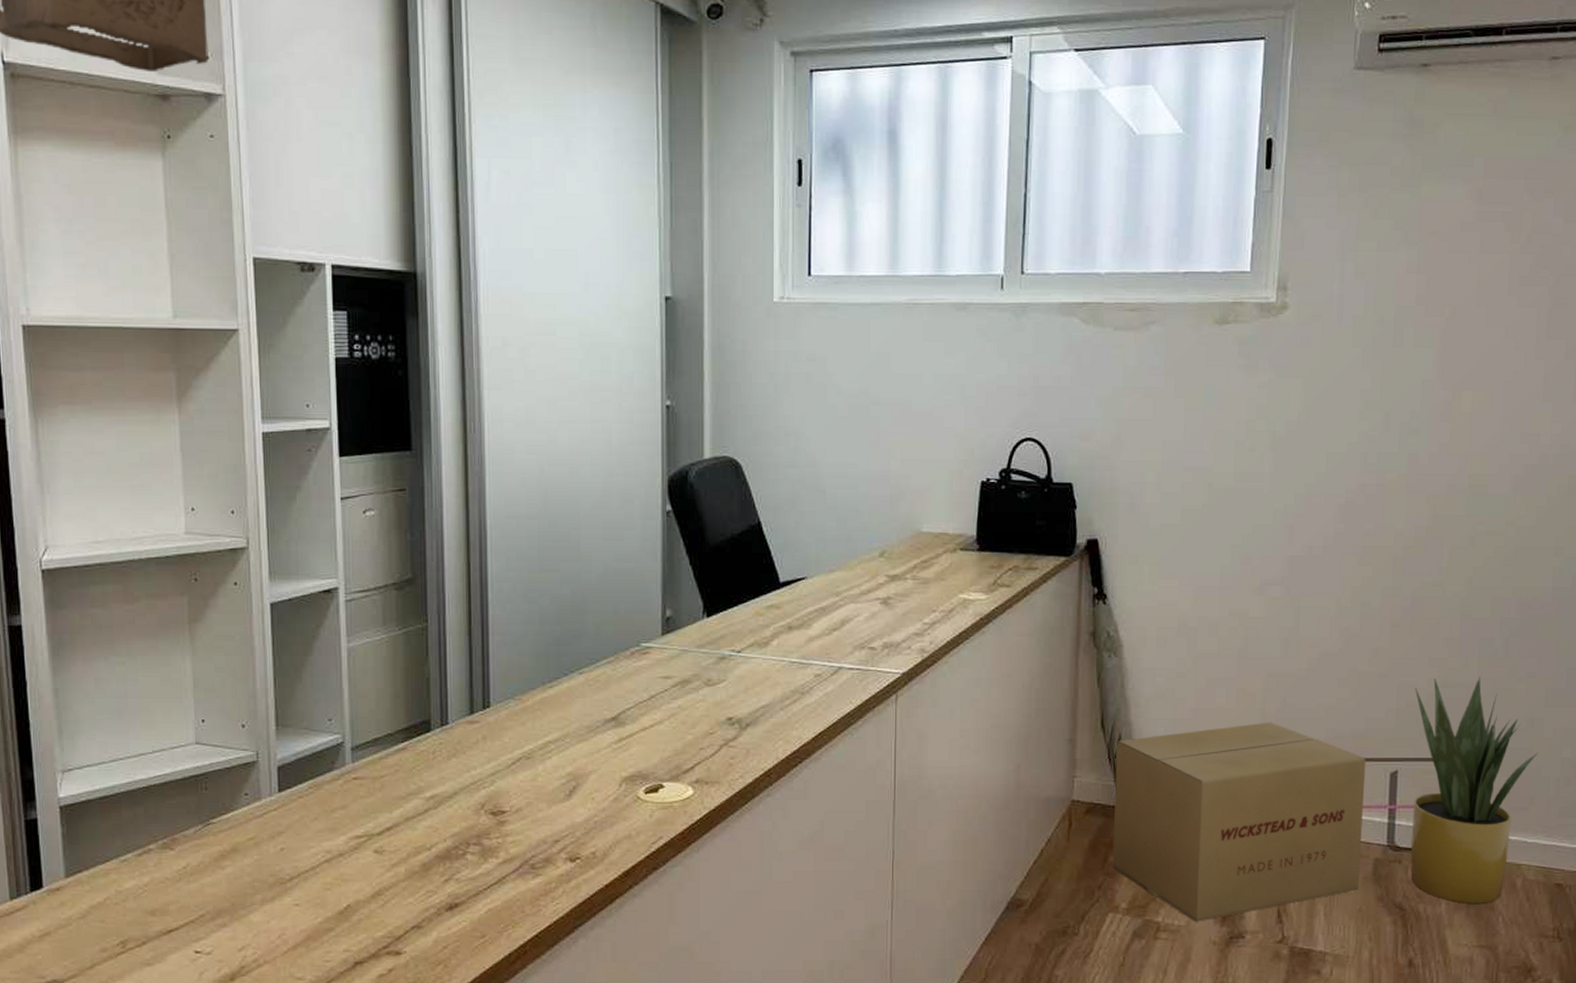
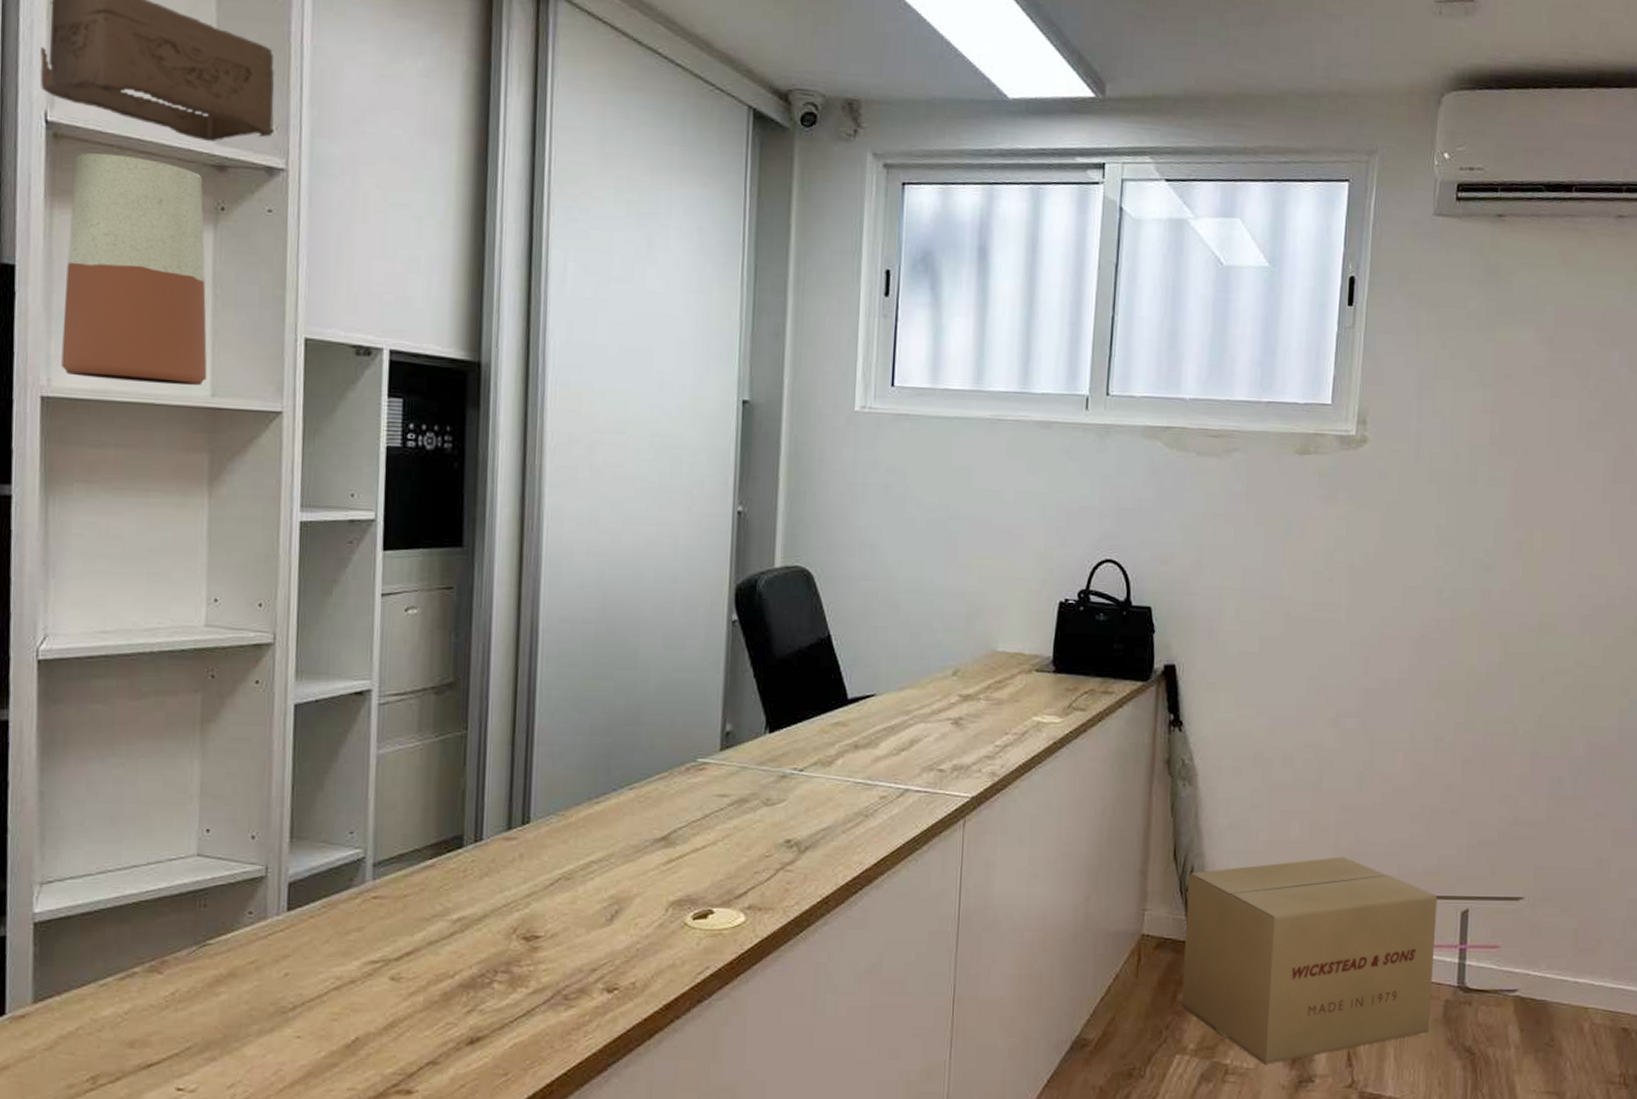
vase: none [30,89,168,309] -> present [61,152,208,386]
planter: present [1410,677,1538,904] -> none [1480,815,1605,1048]

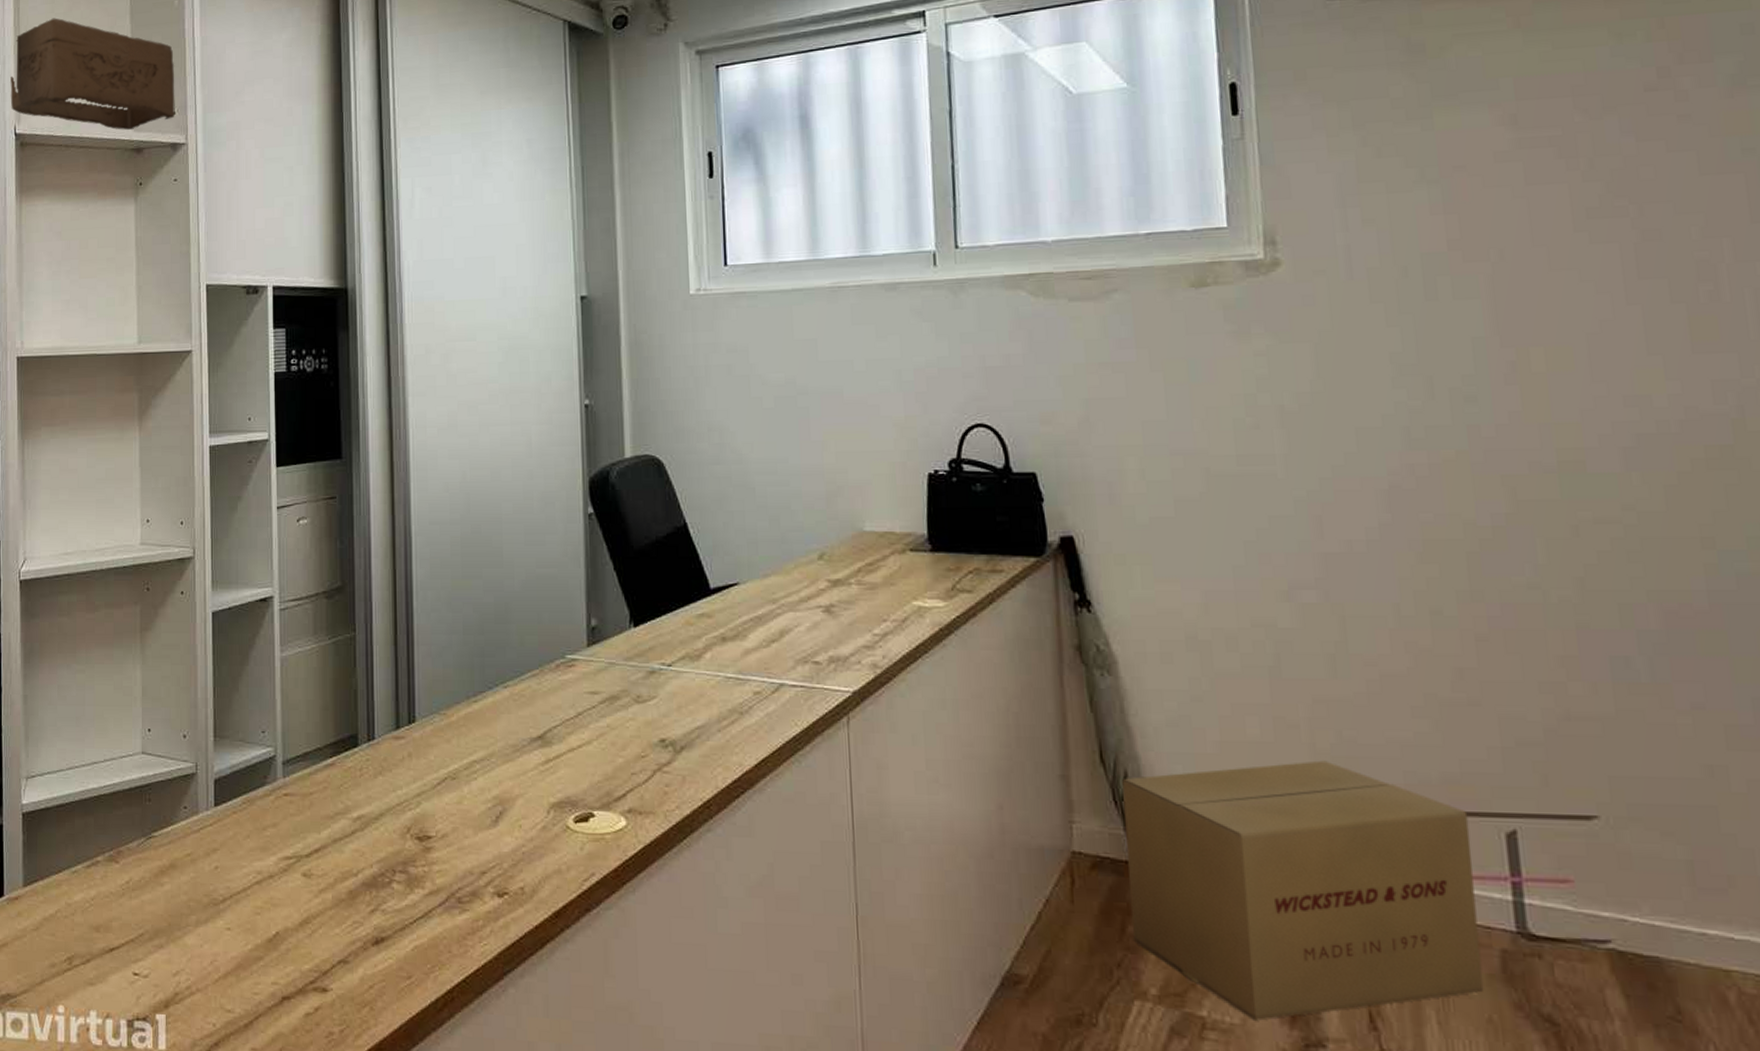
vase: present [61,152,208,386] -> none [30,151,135,338]

